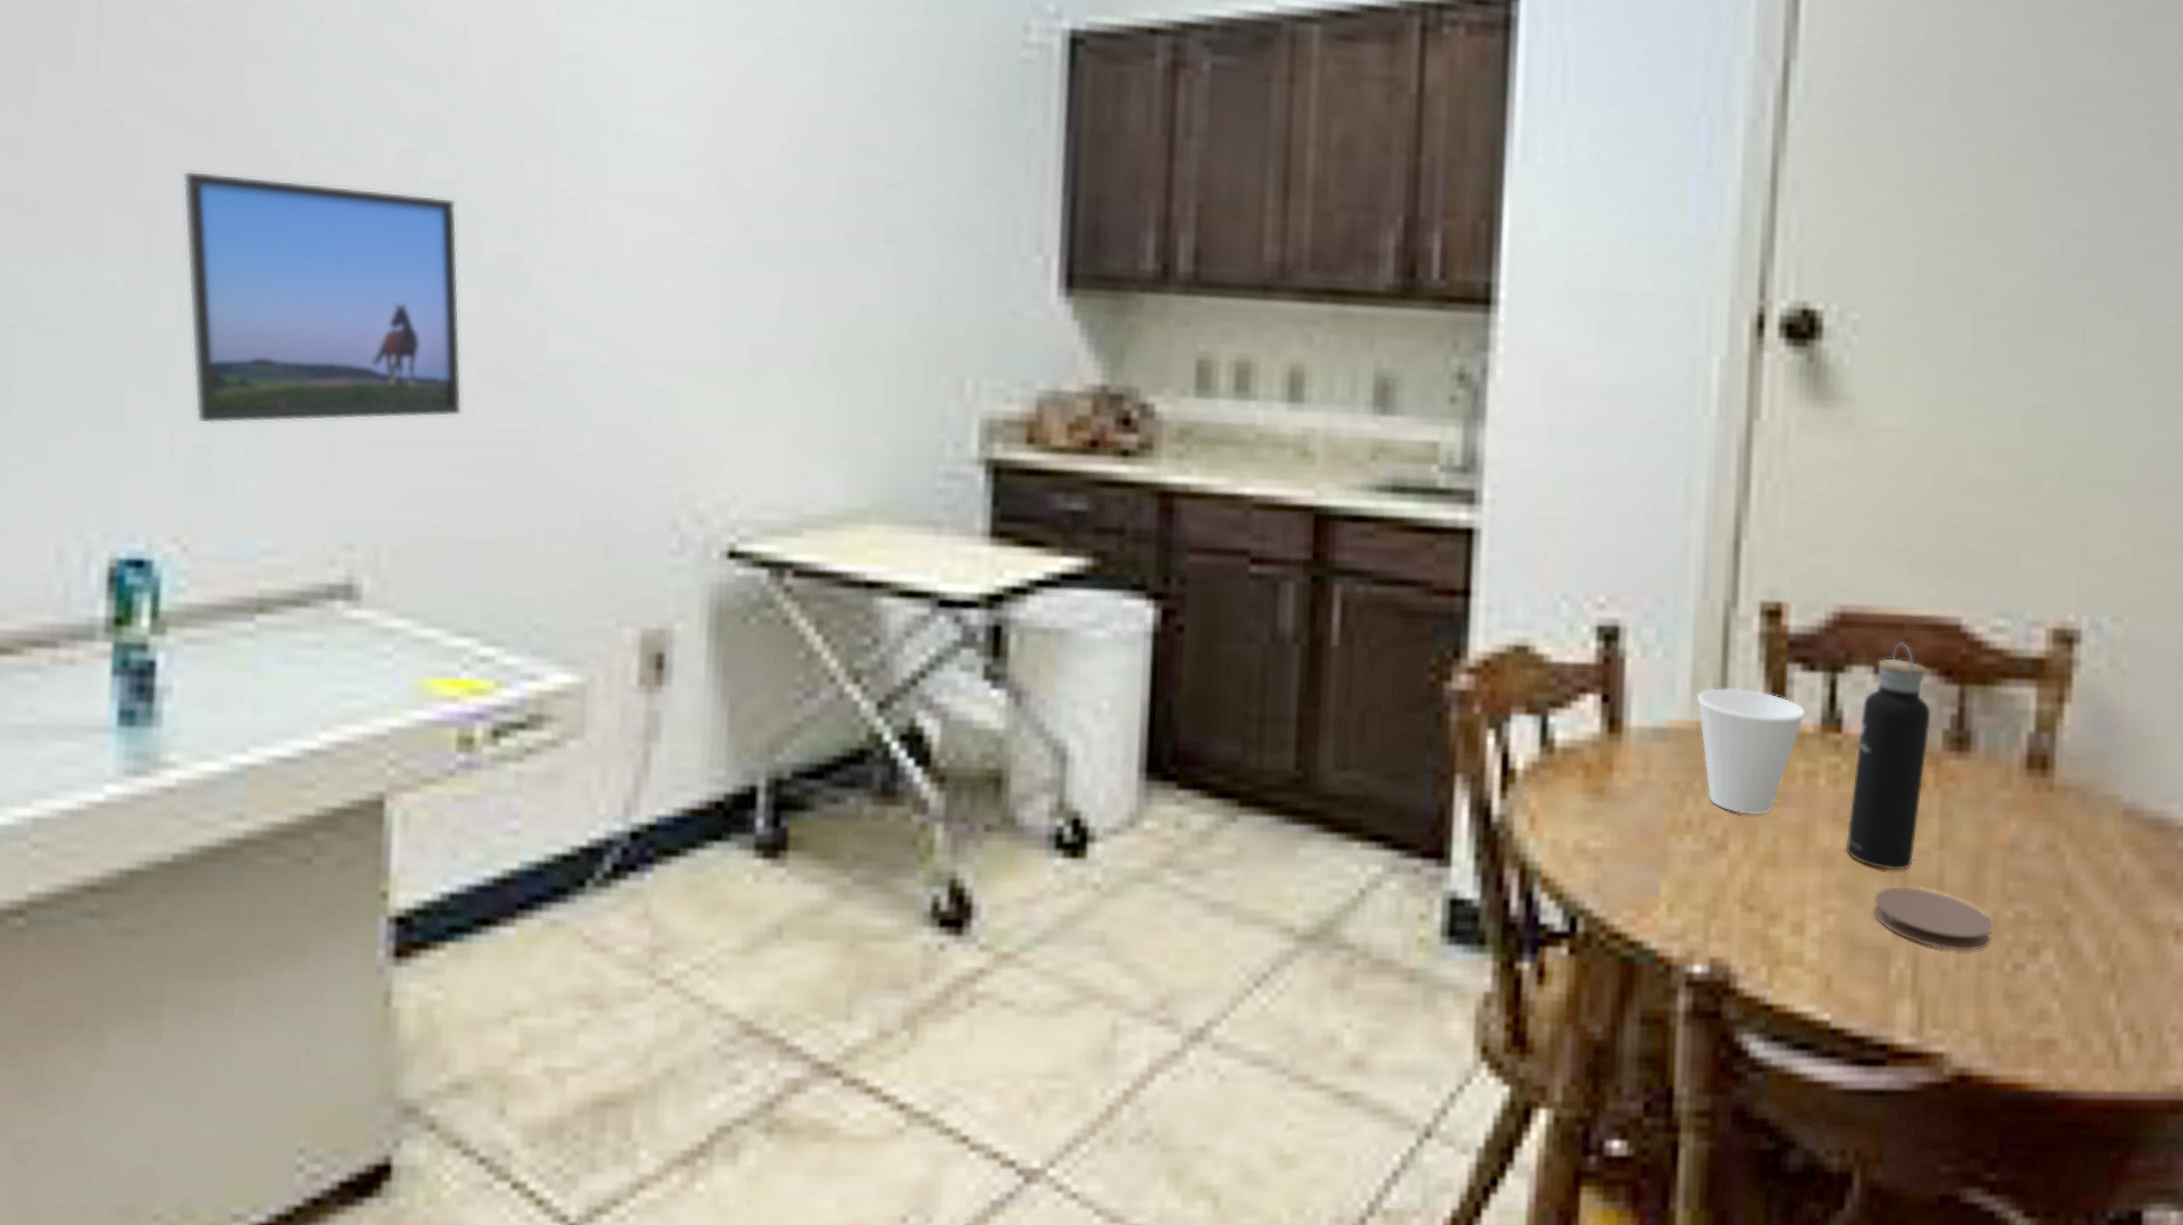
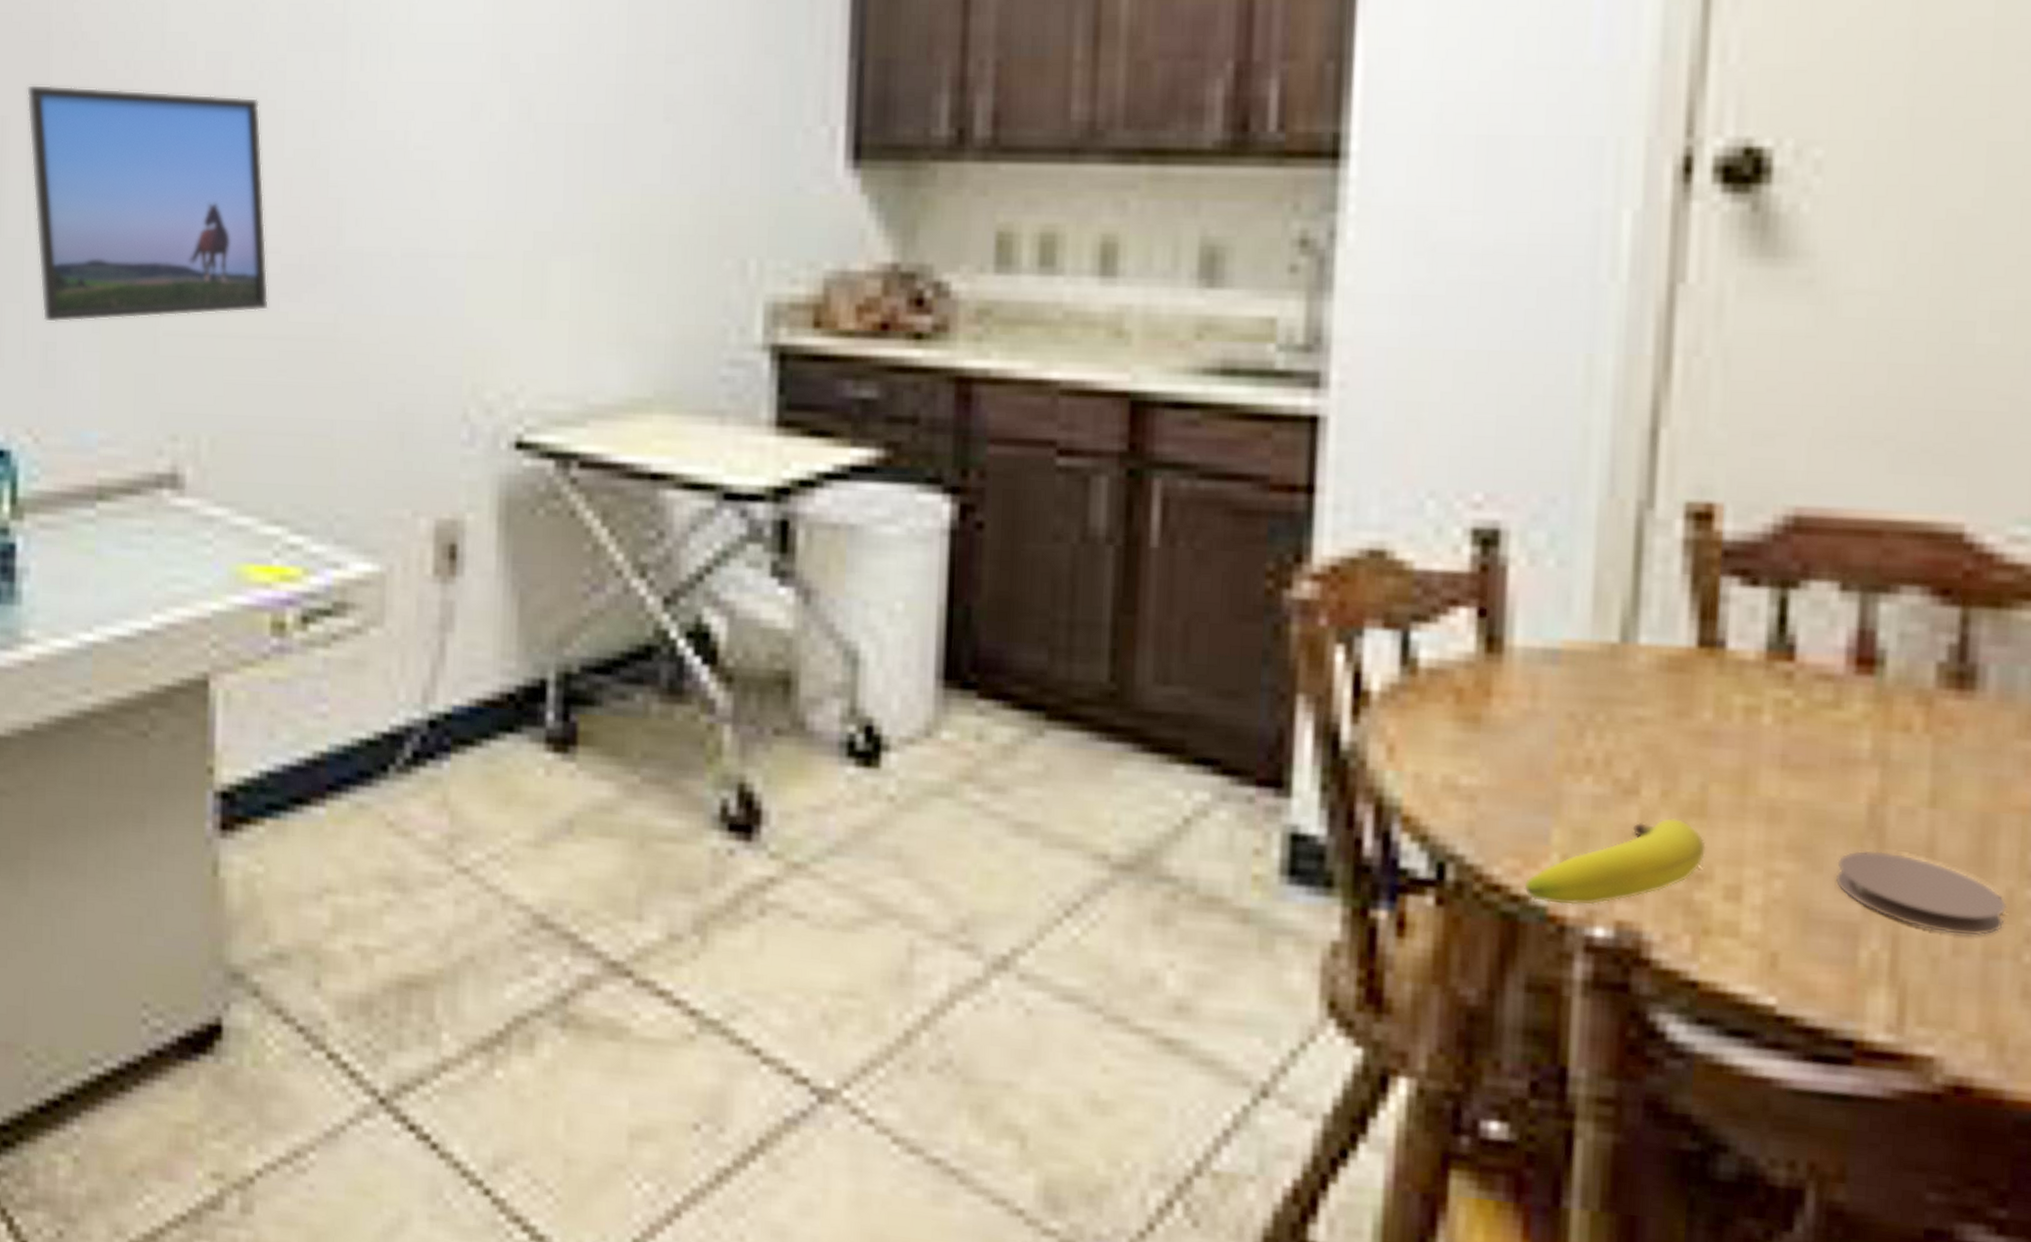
fruit: none [1639,868,1778,947] -> present [1524,818,1706,905]
cup: present [1696,688,1807,815] -> none [1599,603,1747,756]
water bottle: present [1845,642,1932,871] -> none [1798,552,1921,832]

